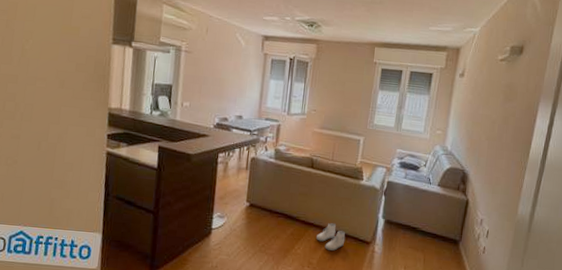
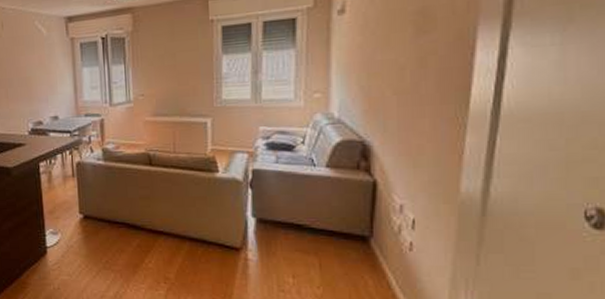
boots: present [316,222,346,251] -> none [169,228,207,262]

